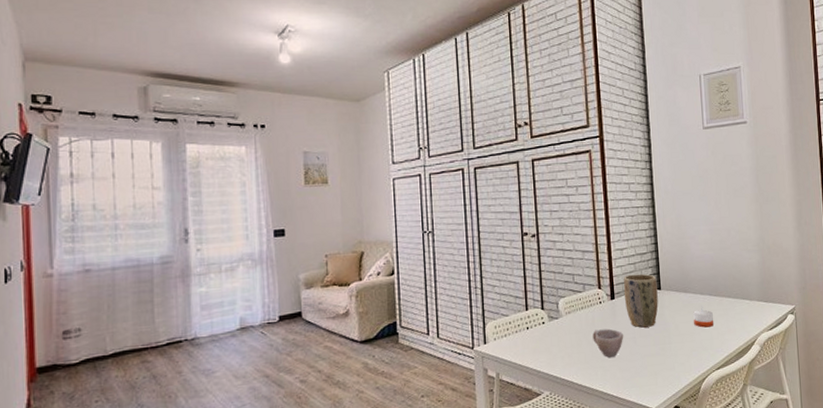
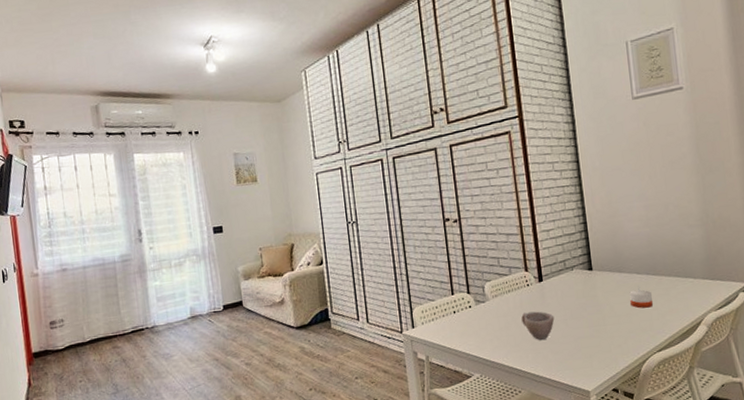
plant pot: present [623,273,659,328] -> none [551,254,591,310]

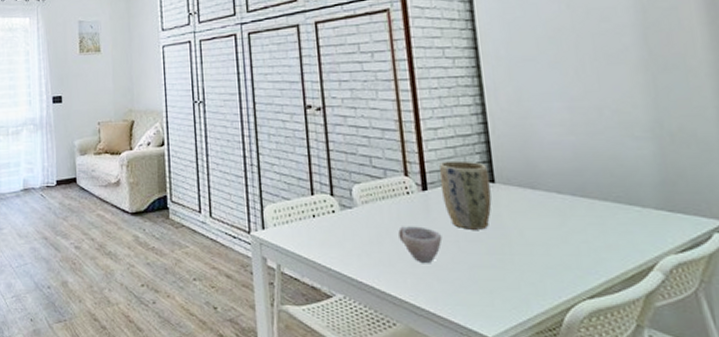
plant pot: none [551,254,591,310] -> present [439,160,492,230]
candle: present [629,288,653,308] -> none [547,212,581,239]

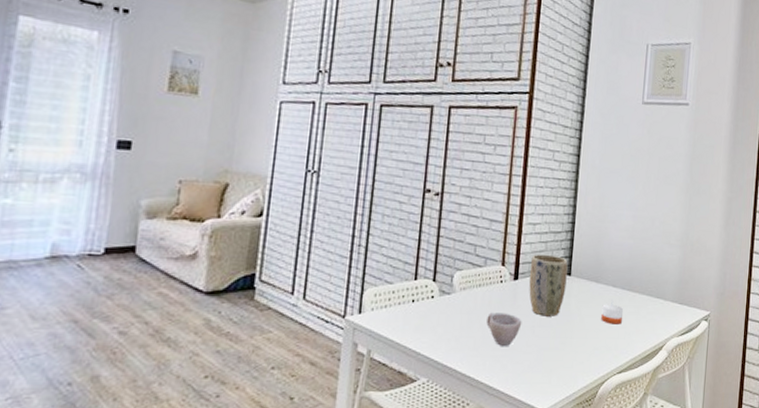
candle: none [547,212,581,239] -> present [601,303,623,325]

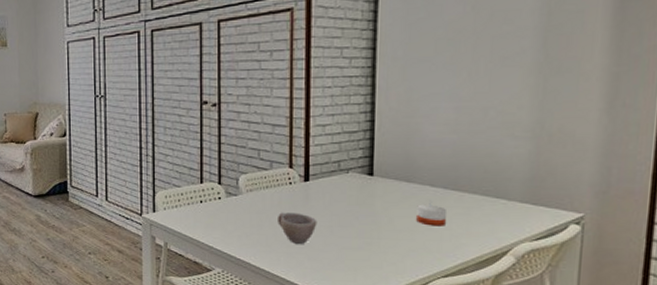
plant pot: present [528,254,568,317] -> none [321,155,369,217]

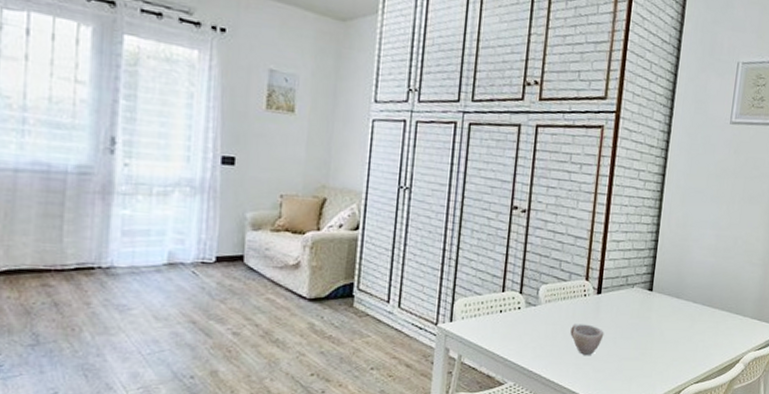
candle: present [416,203,446,226] -> none [681,317,702,338]

